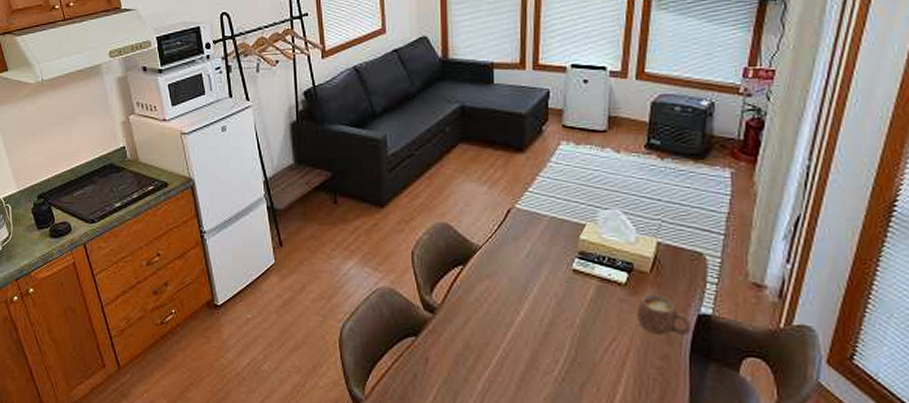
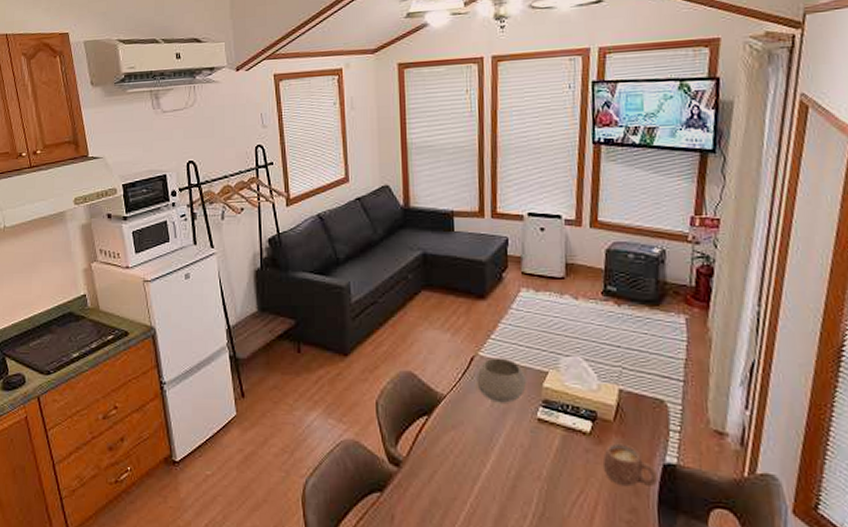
bowl: none [513,210,562,254] -> present [476,357,526,403]

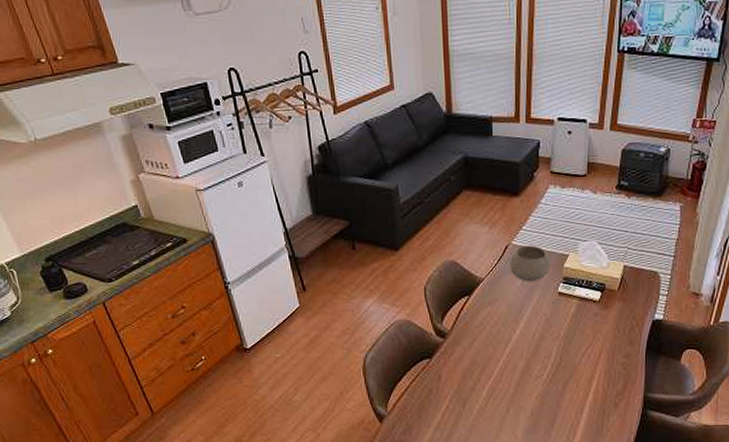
mug: present [602,443,659,488] -> none [607,307,648,339]

